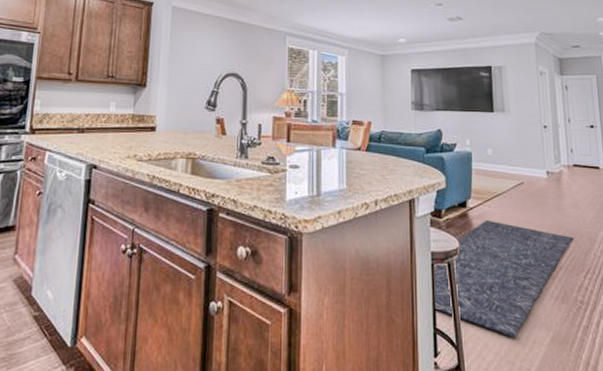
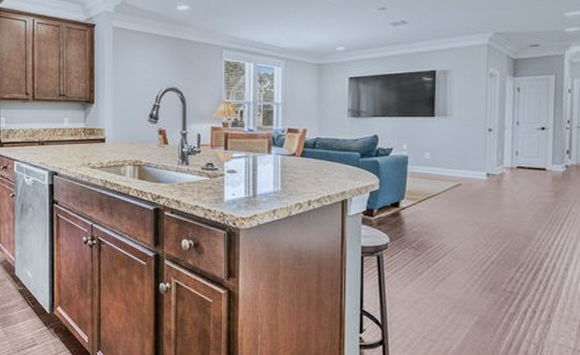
rug: present [433,221,574,337] -> none [361,219,509,320]

